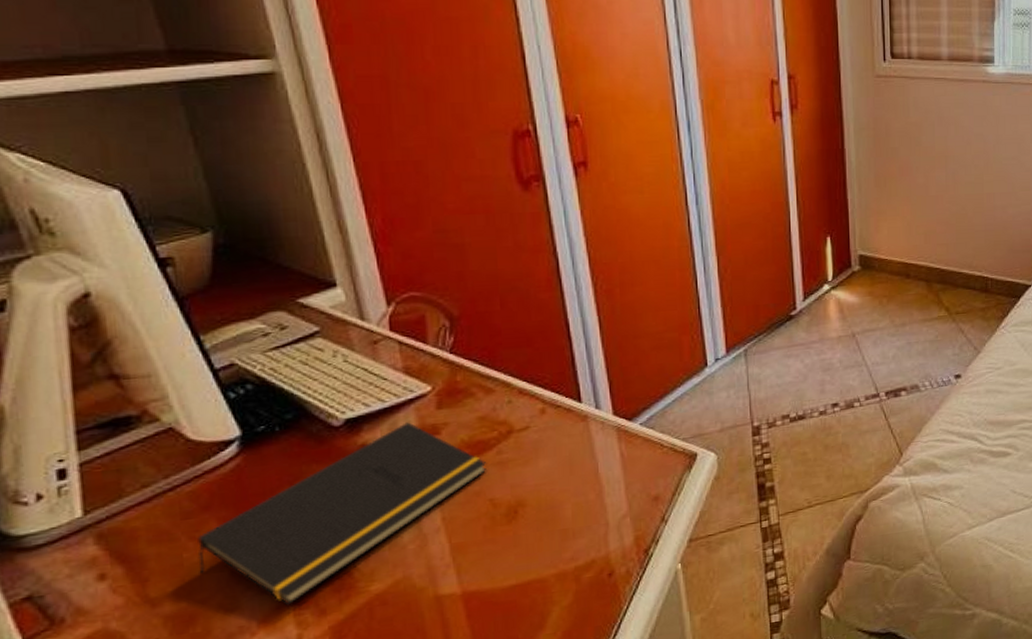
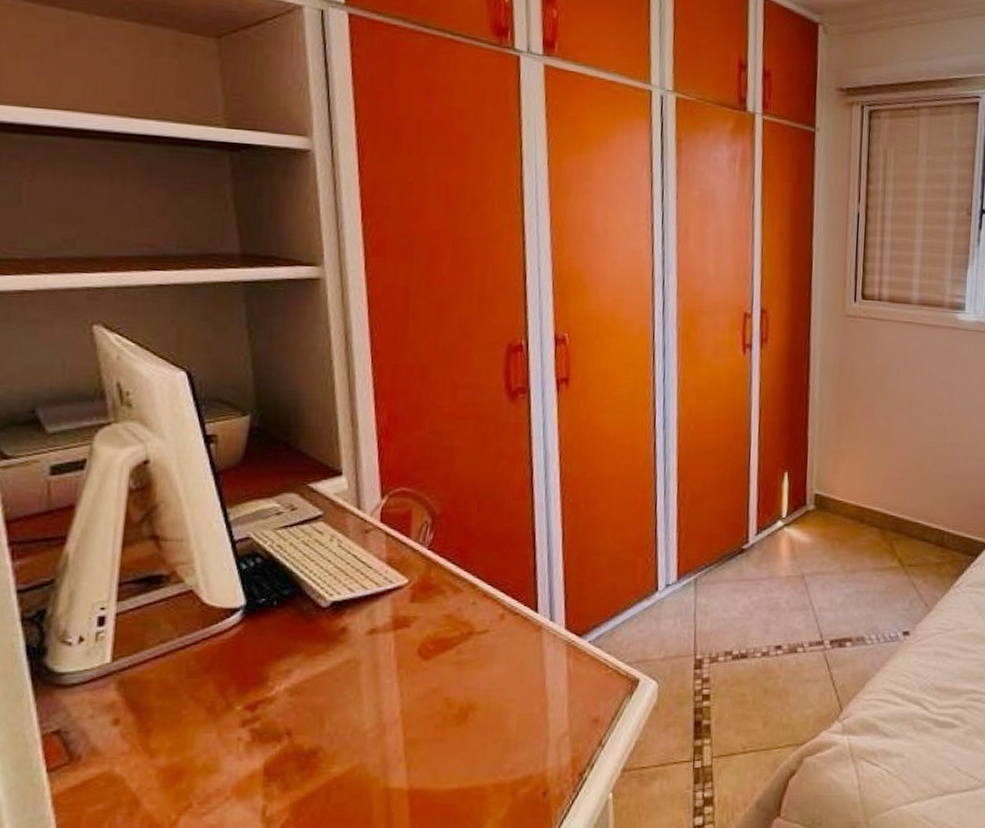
notepad: present [198,422,487,606] -> none [192,611,447,775]

